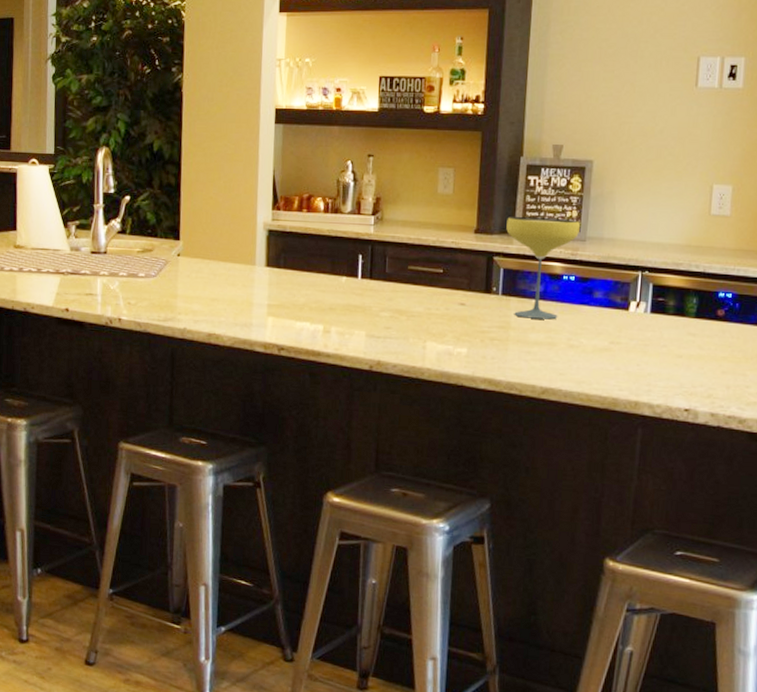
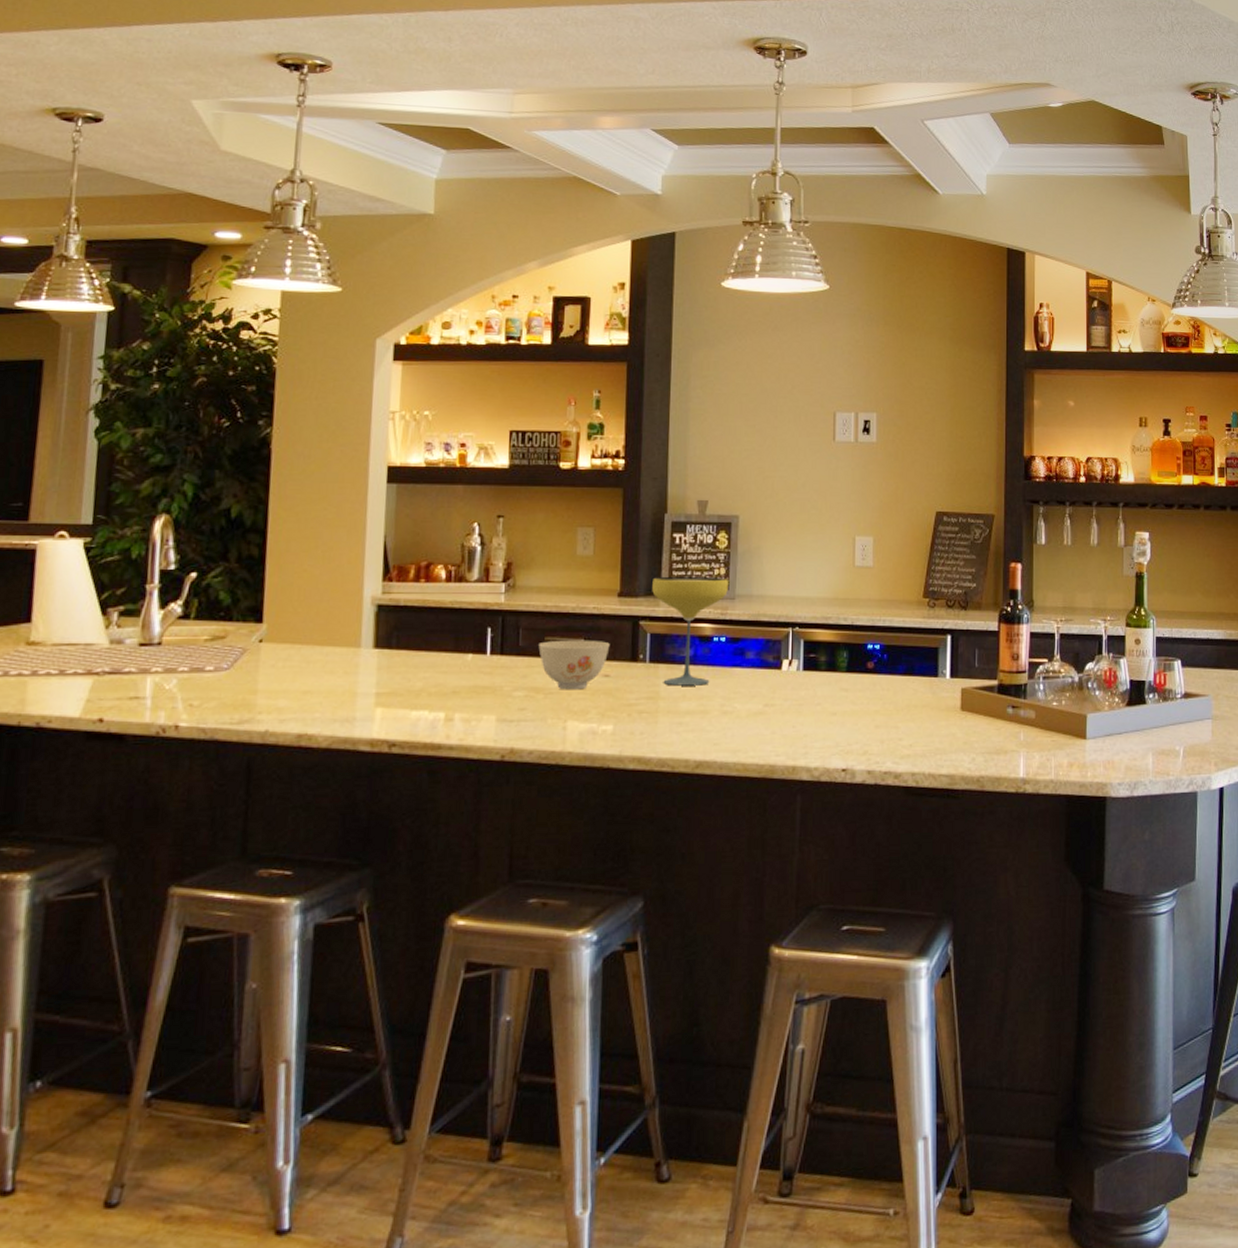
bowl: none [402,269,466,315] -> present [538,640,610,690]

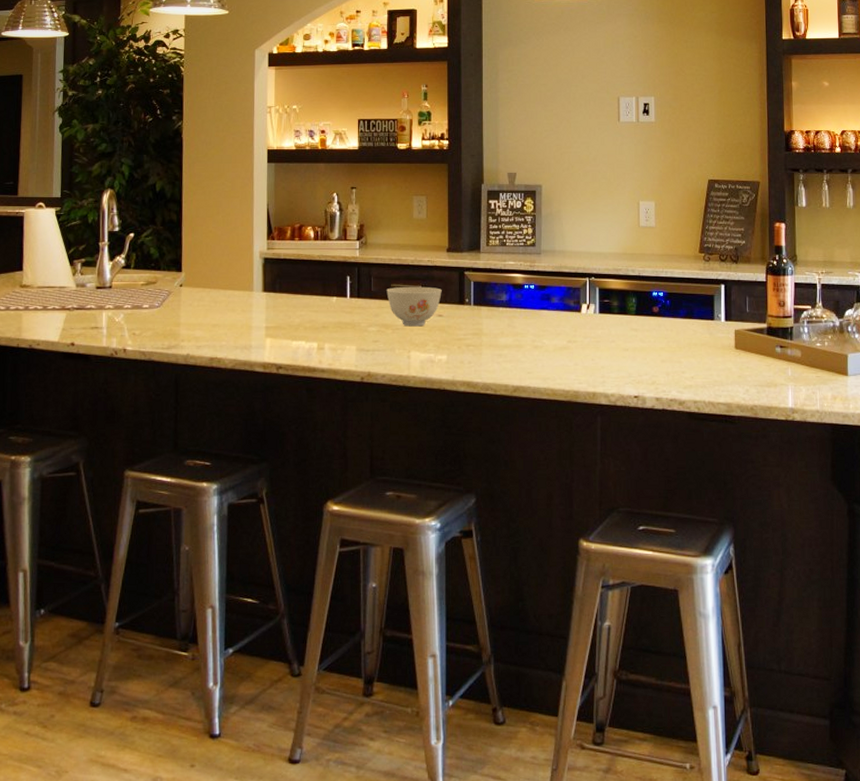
cocktail glass: present [652,576,728,686] -> none [474,235,535,325]

